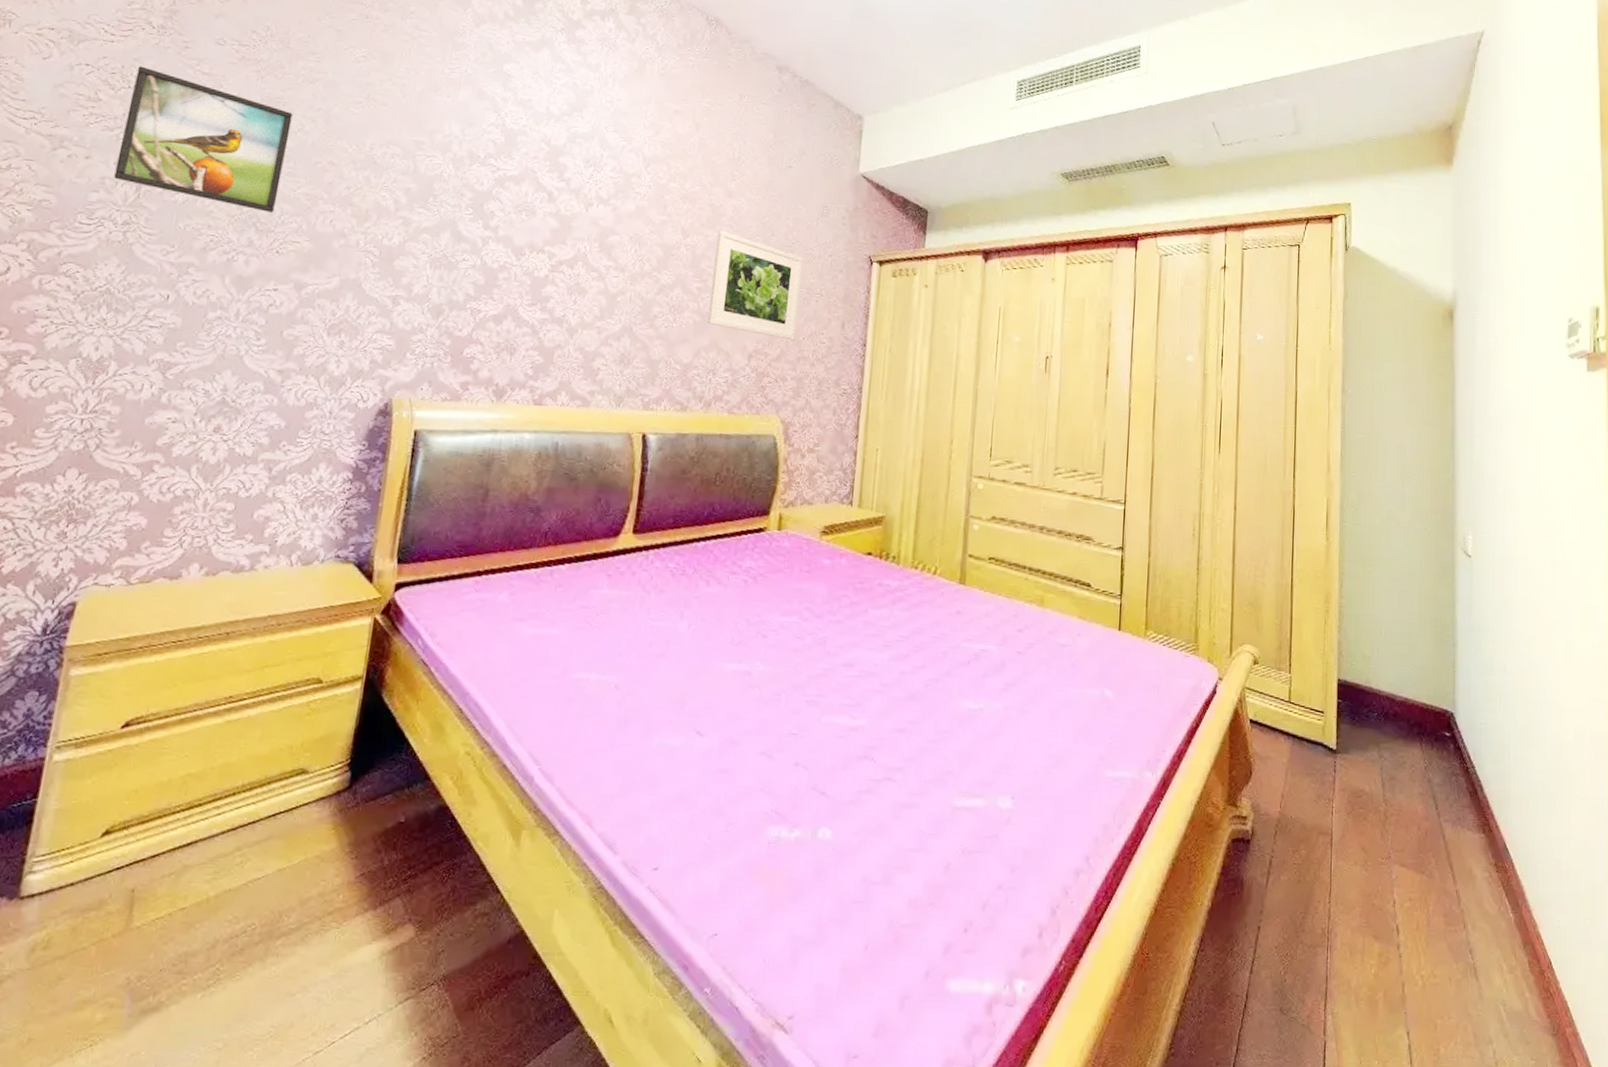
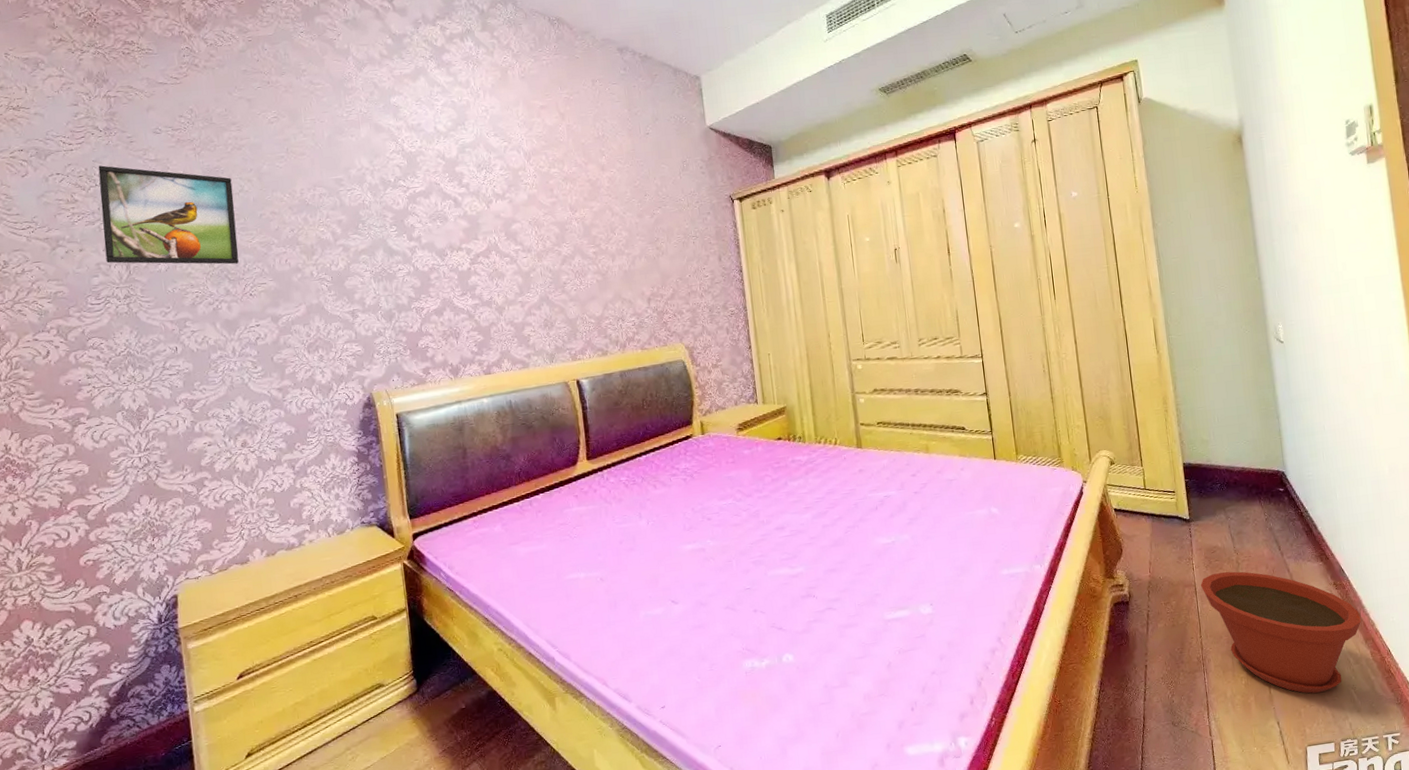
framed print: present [706,230,804,341] -> none [599,200,682,281]
plant pot: none [1338,824,1522,1003] -> present [1200,571,1361,694]

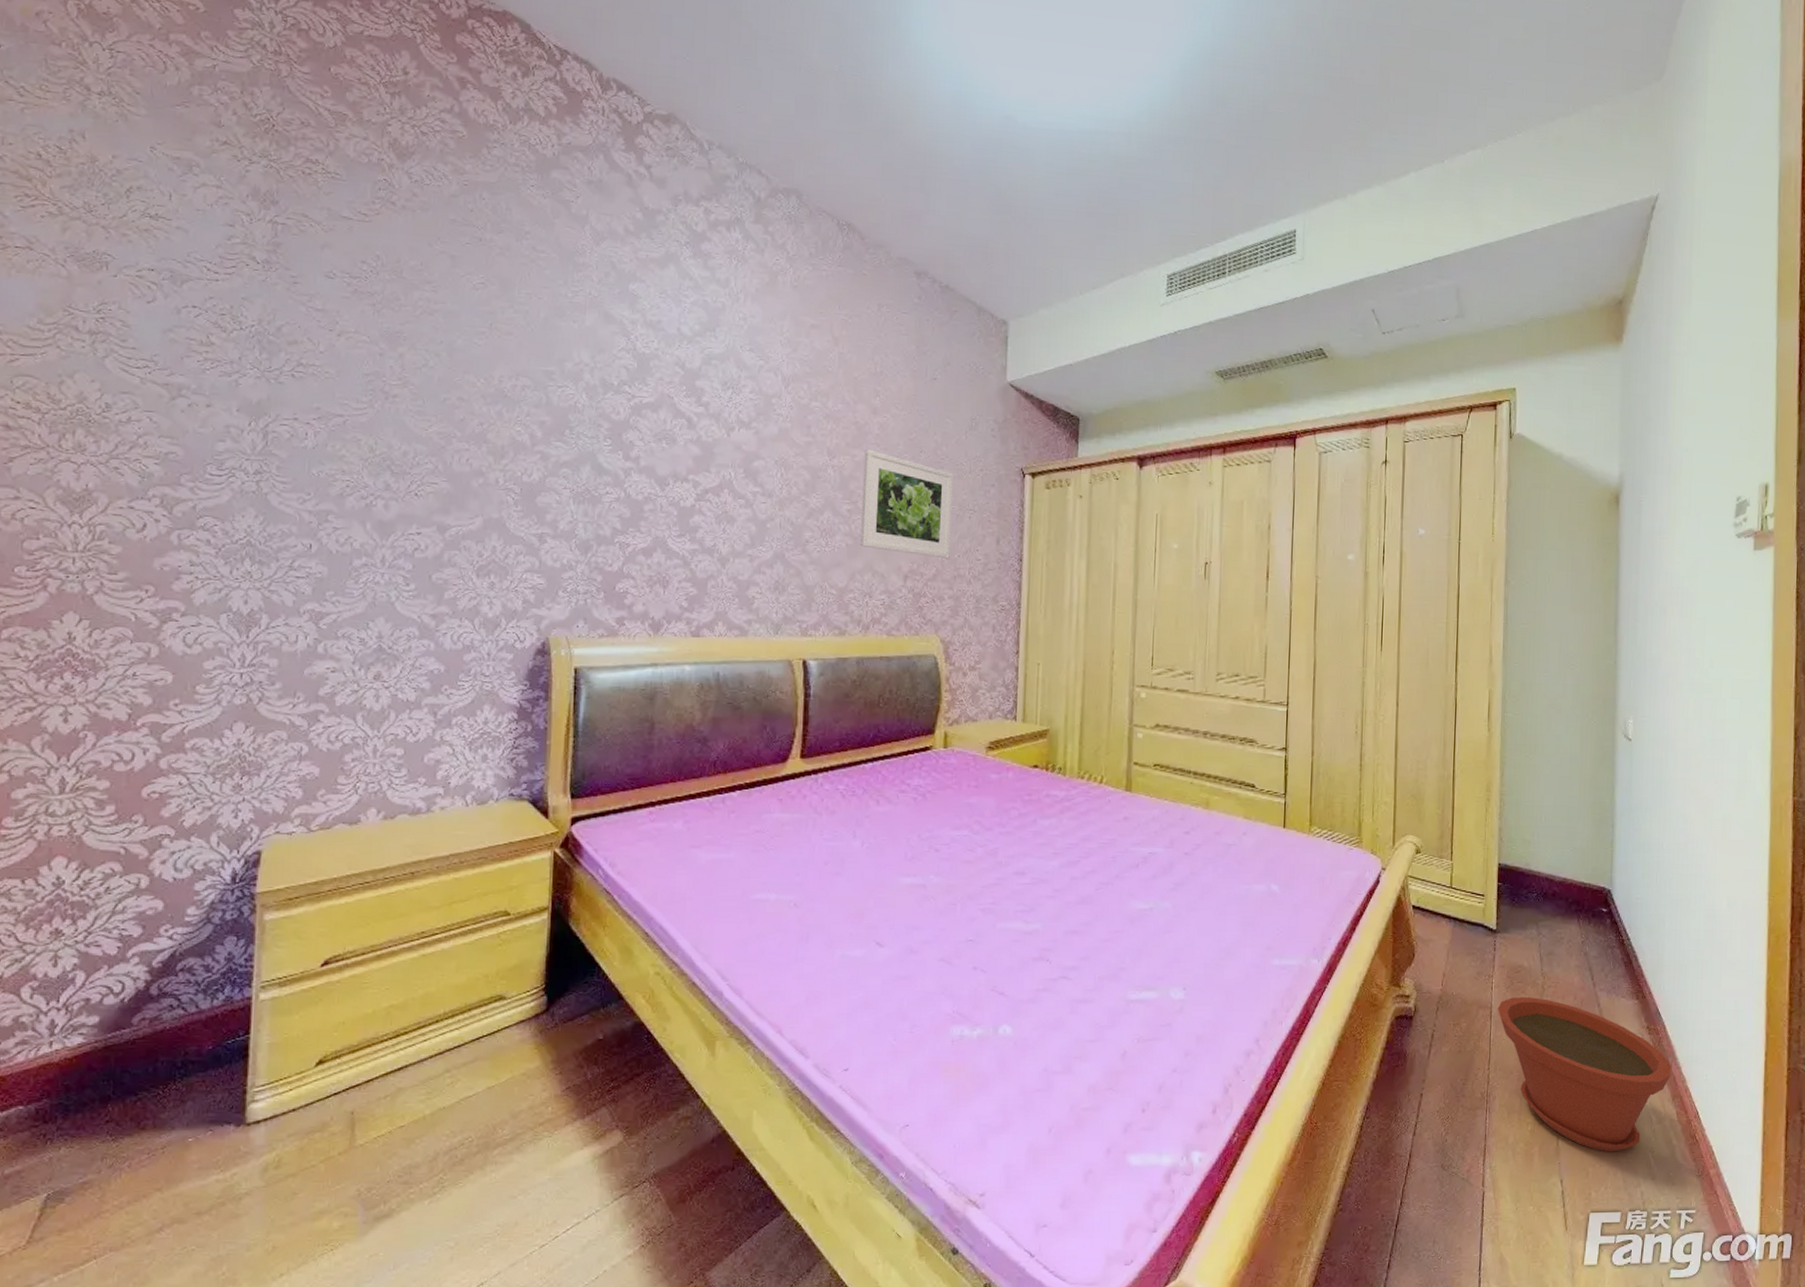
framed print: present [98,165,239,265] -> none [239,305,415,454]
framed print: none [599,200,682,281] -> present [859,449,954,559]

